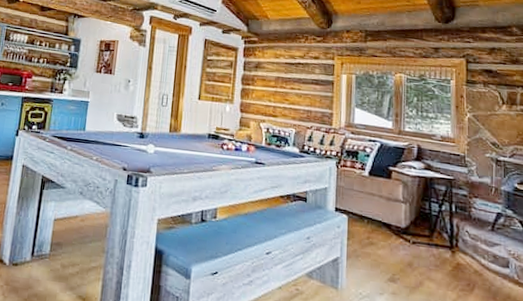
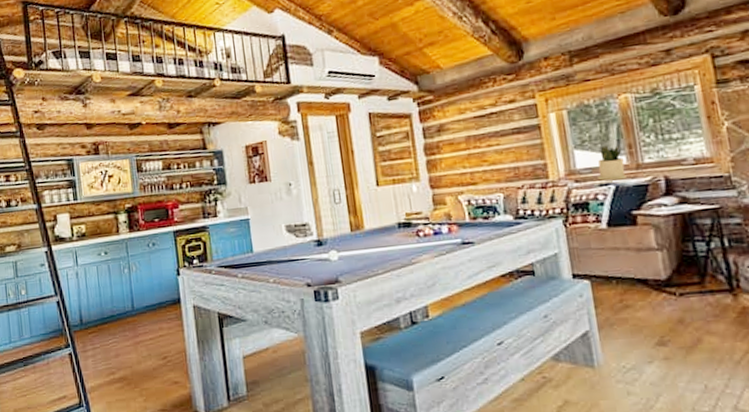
planter: none [369,109,391,140] -> present [598,145,628,182]

